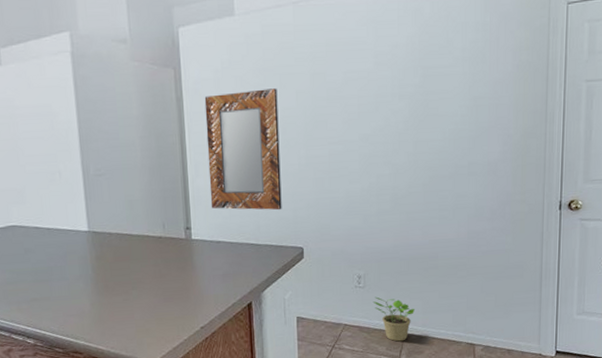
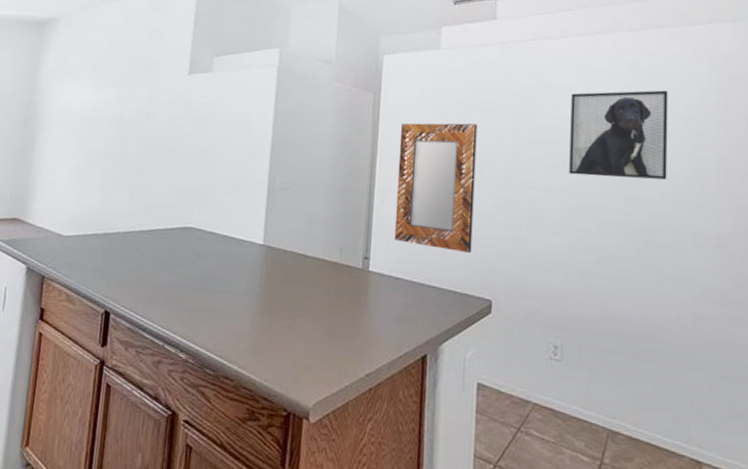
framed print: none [362,35,448,126] -> present [569,90,668,180]
potted plant: present [372,296,416,342] -> none [570,375,624,440]

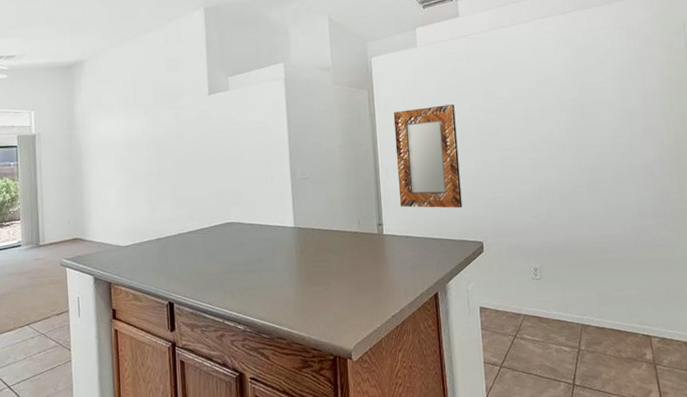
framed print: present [569,90,668,180] -> none [525,58,604,134]

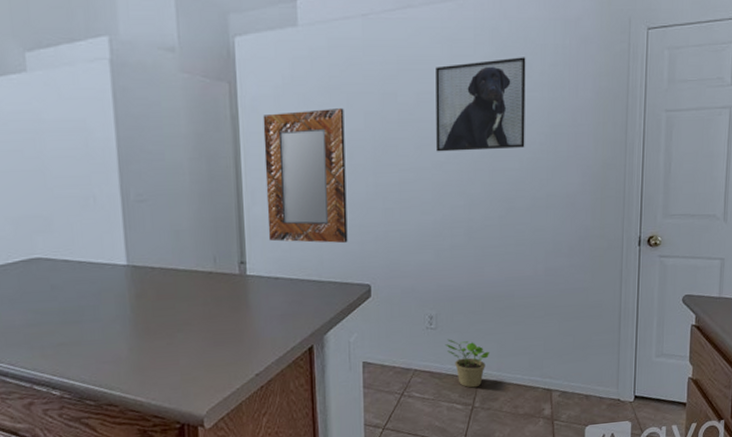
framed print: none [525,58,604,134] -> present [436,57,526,152]
potted plant: none [549,288,591,332] -> present [445,339,490,388]

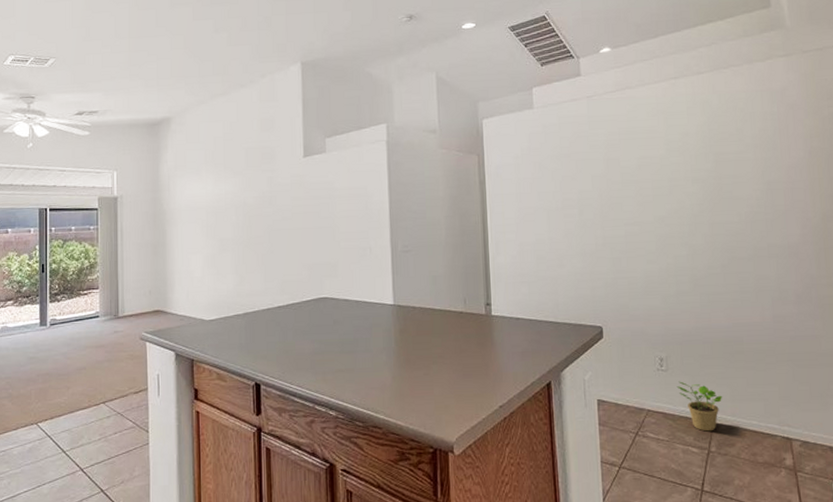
home mirror: present [263,108,348,244] -> none [505,173,580,289]
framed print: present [436,57,526,152] -> none [653,124,742,208]

